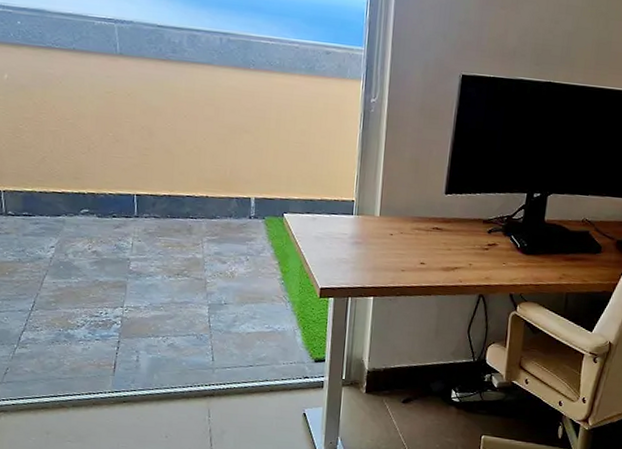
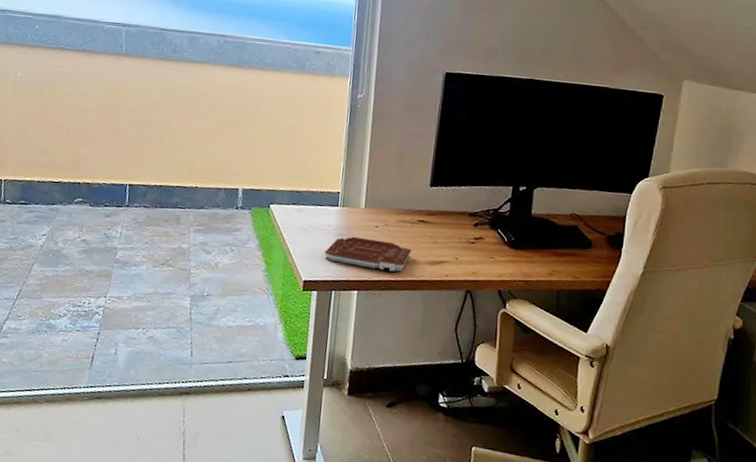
notebook: none [340,244,426,279] -> present [324,236,412,273]

